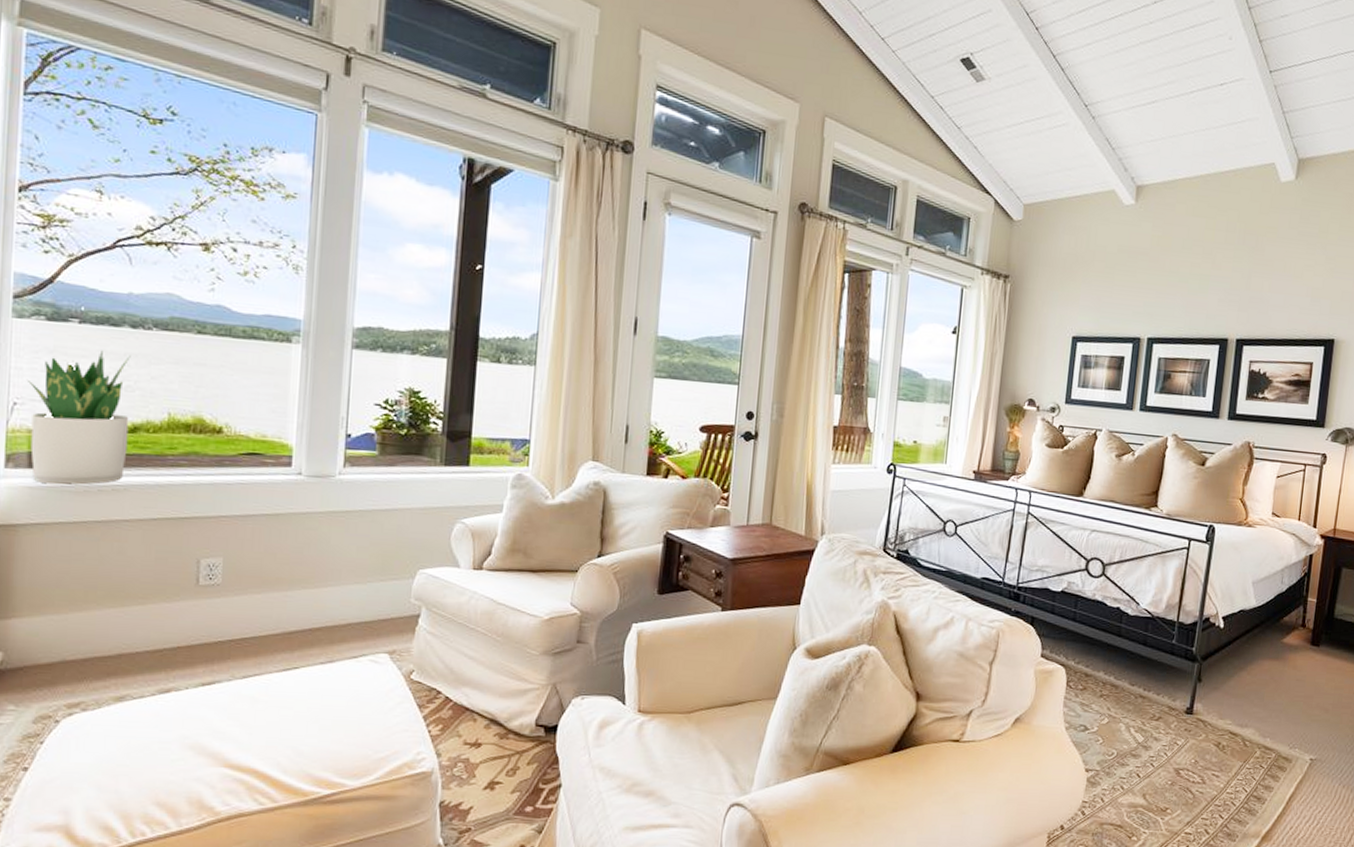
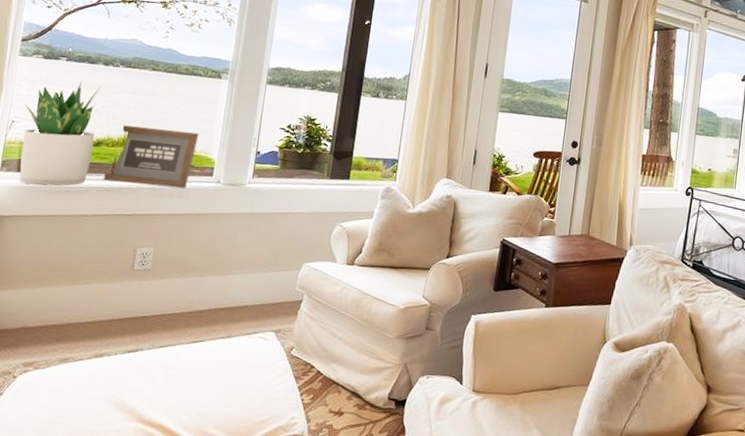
picture frame: none [145,405,269,484] -> present [102,125,199,189]

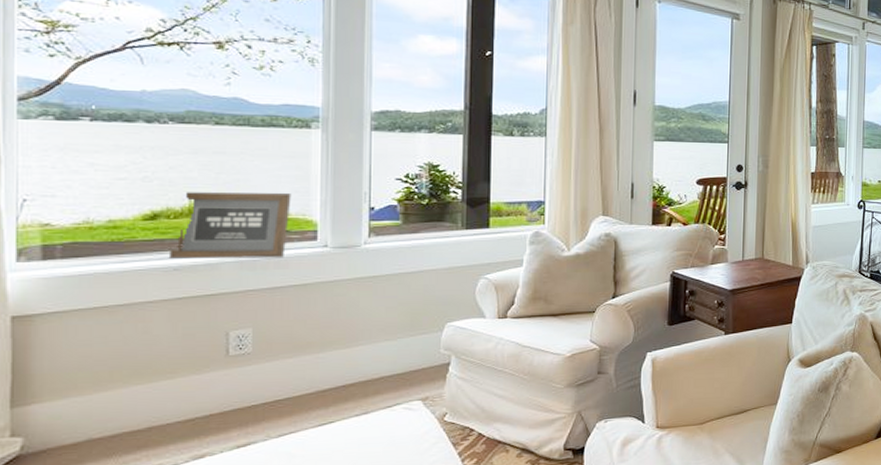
planter: present [19,82,102,187] -> none [36,145,148,274]

